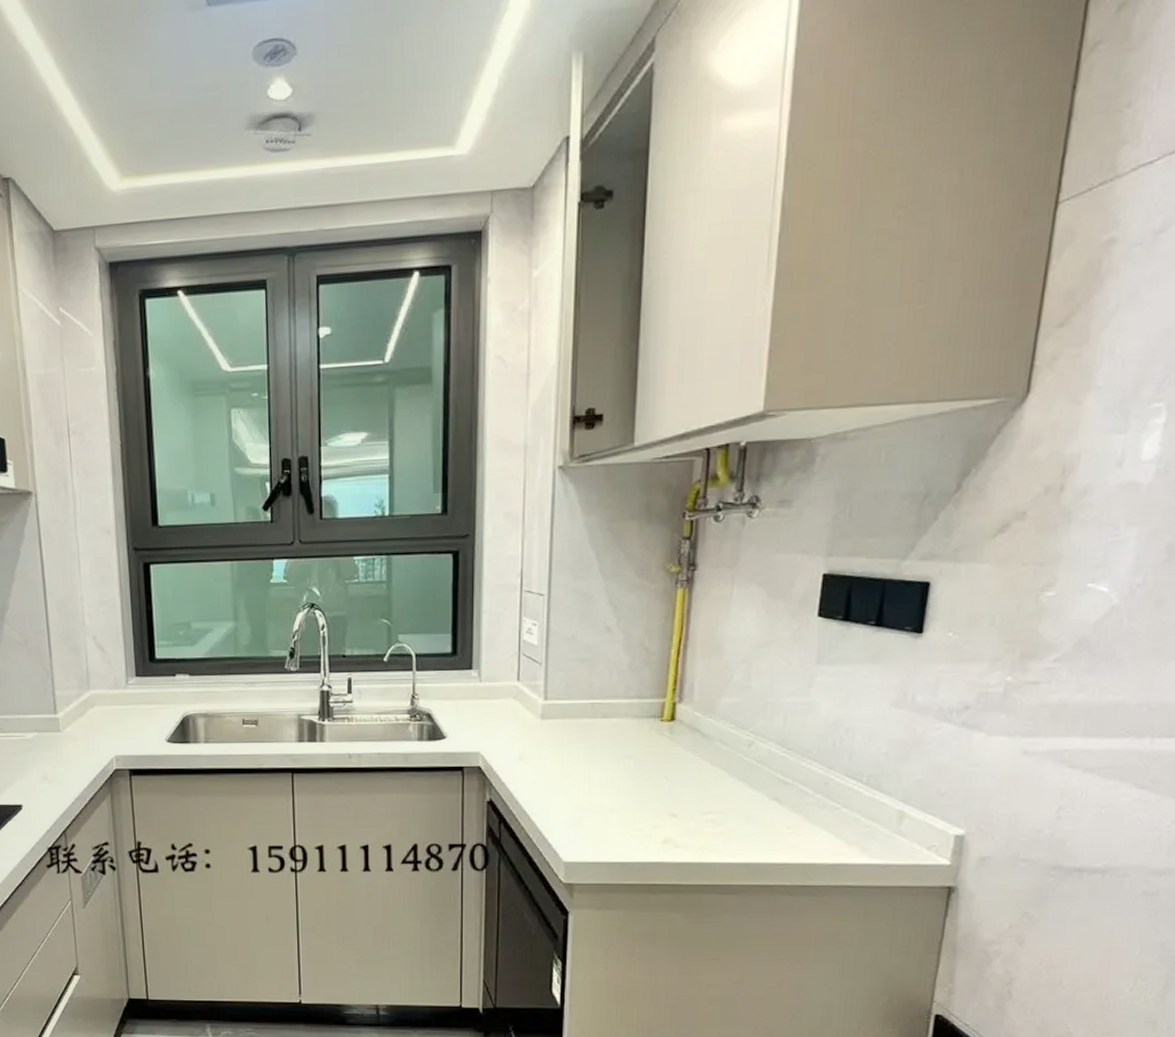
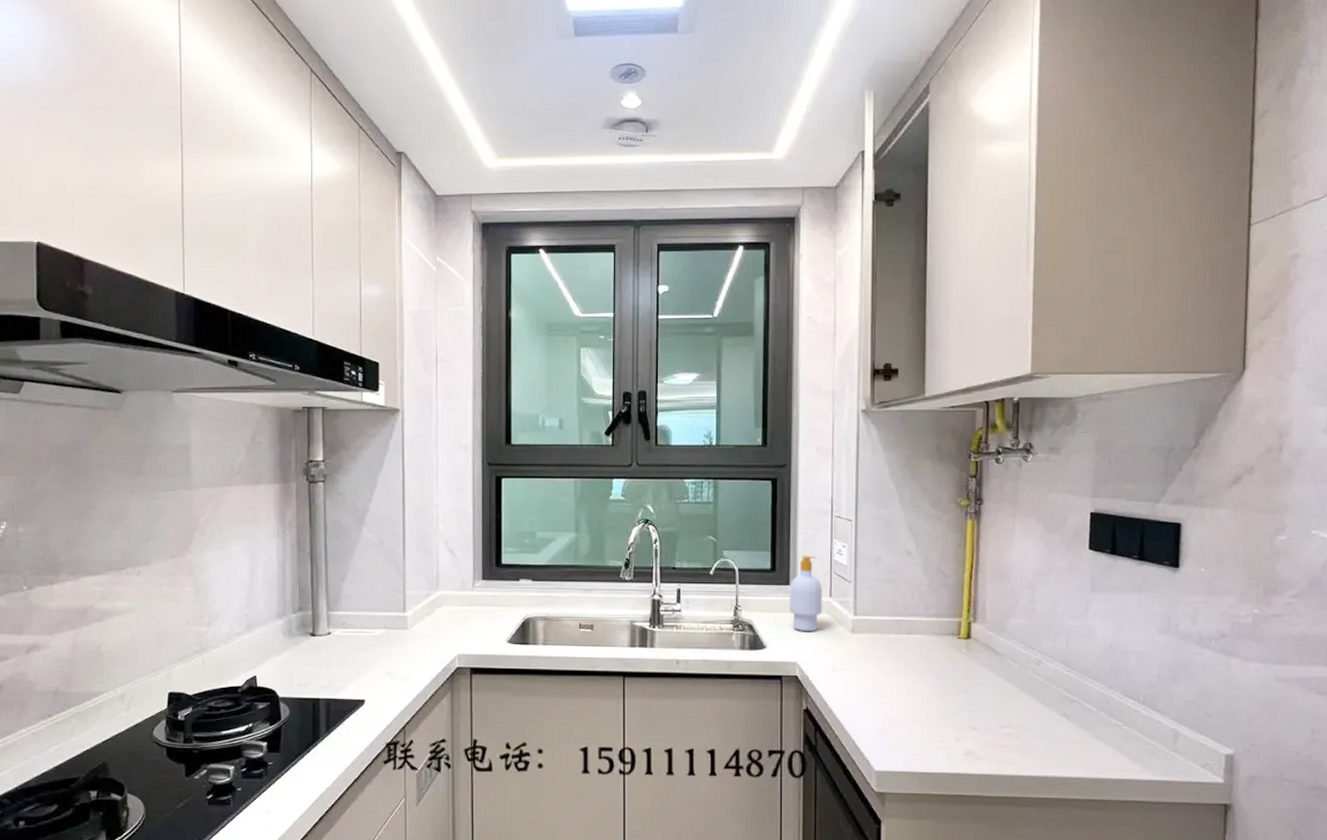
soap bottle: none [471,636,510,720] -> present [788,556,823,632]

